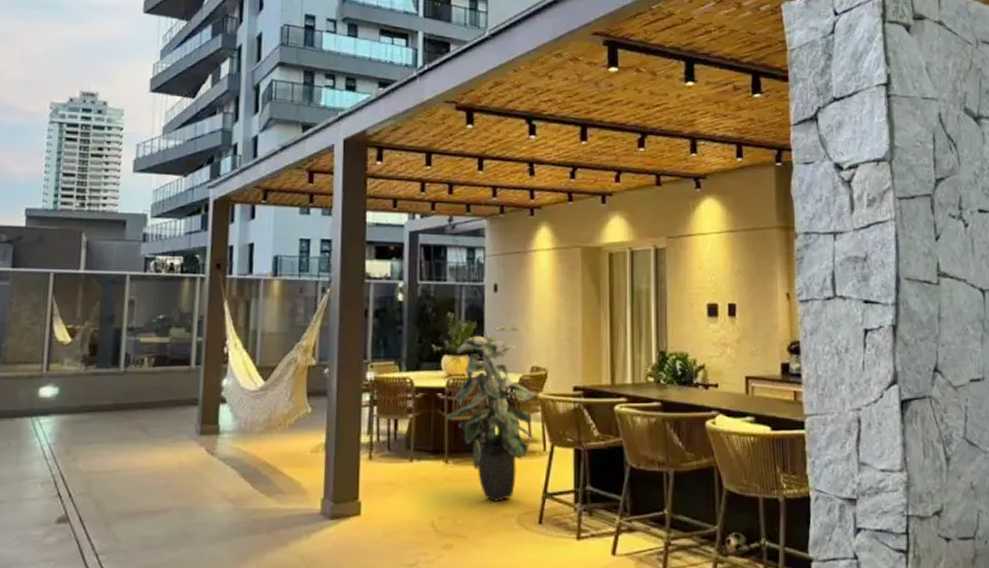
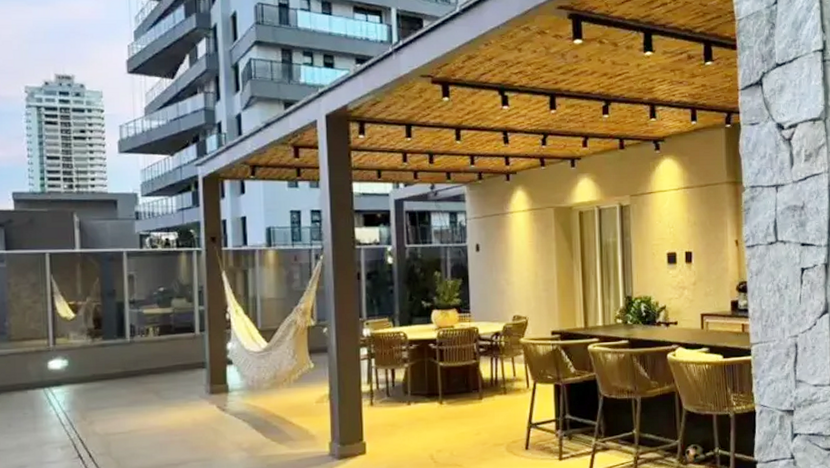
indoor plant: present [446,326,538,502] -> none [438,281,520,434]

